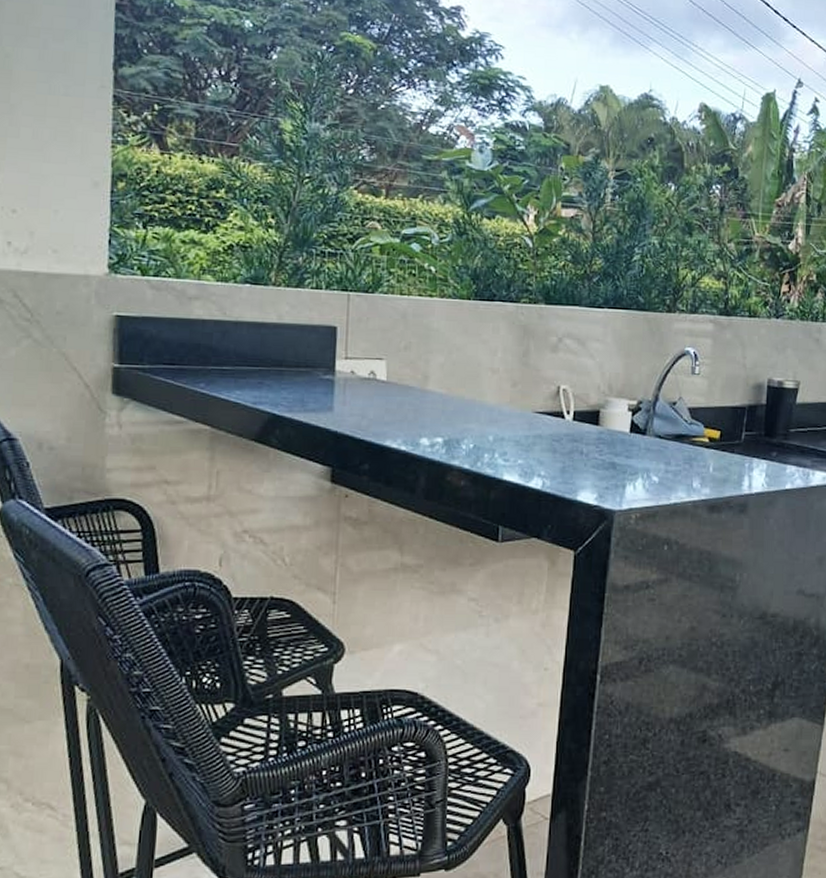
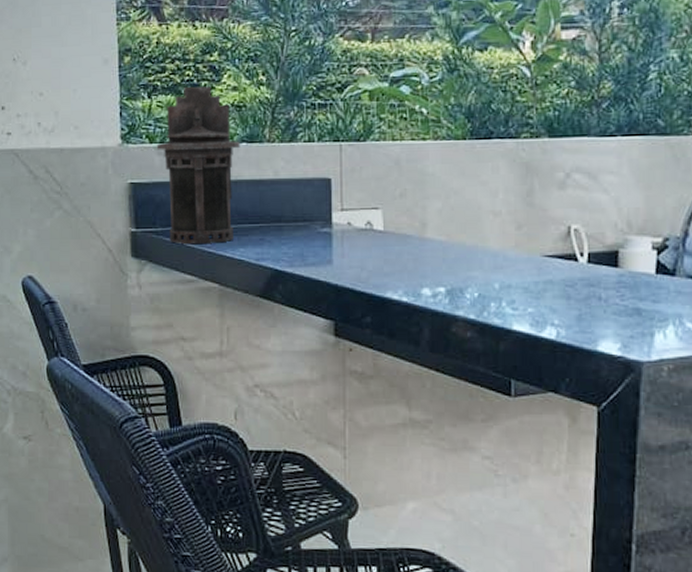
lantern: none [149,220,243,384] -> present [156,86,240,244]

